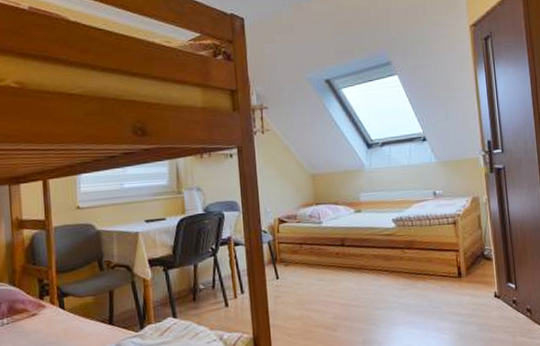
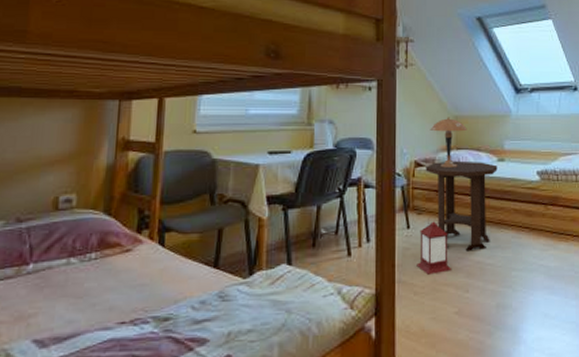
side table: none [288,214,355,296] -> present [425,160,498,252]
lantern: none [288,265,319,318] -> present [417,214,451,275]
table lamp: none [289,175,324,223] -> present [430,117,467,168]

